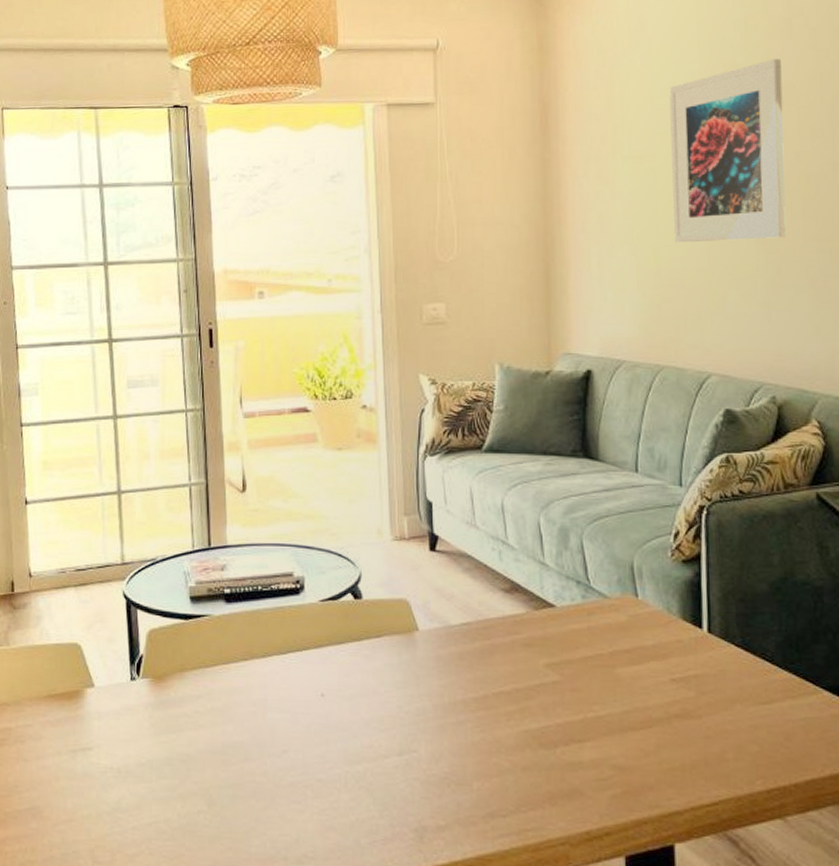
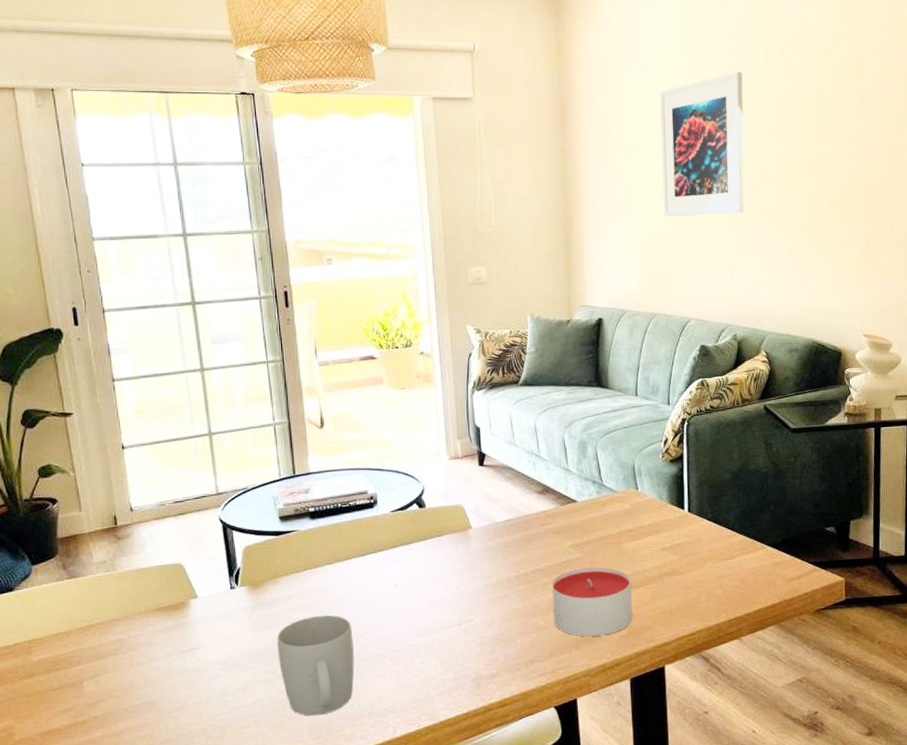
mug: none [180,723,269,852] -> present [277,614,355,716]
candle: none [521,696,629,792] -> present [552,567,632,637]

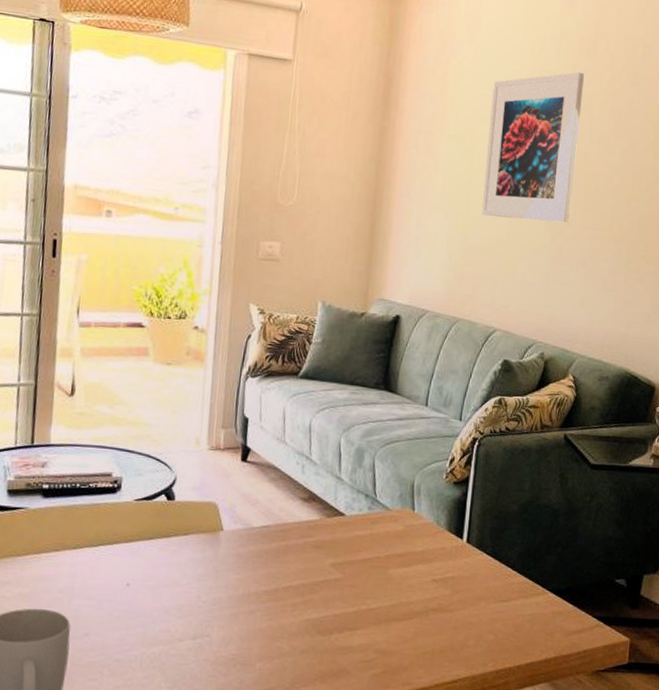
candle: present [552,567,632,637] -> none [300,591,393,671]

